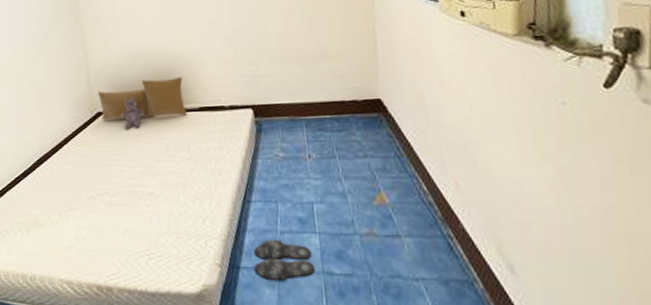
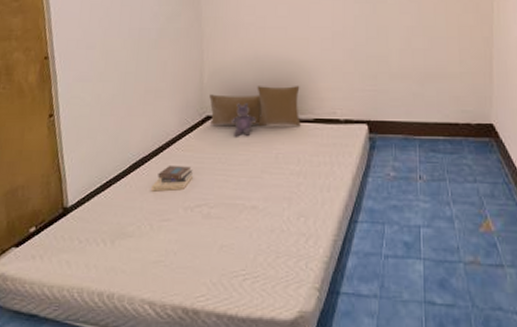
books: none [56,160,92,185] -> present [151,166,193,192]
slippers: present [254,239,315,281] -> none [354,263,416,309]

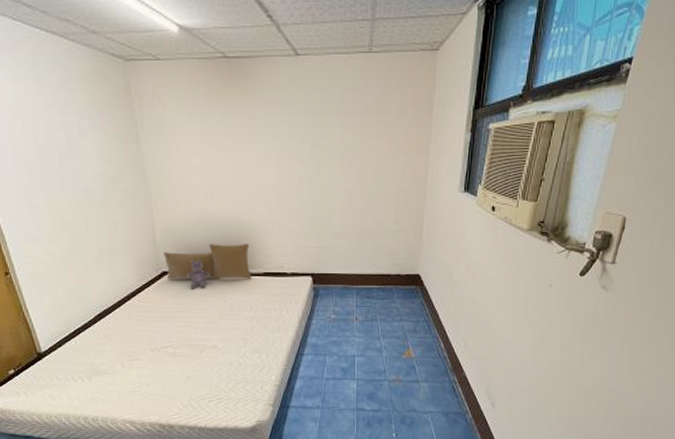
books: present [151,166,193,192] -> none [118,315,156,337]

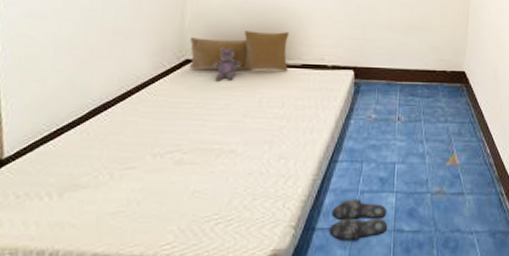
slippers: none [301,384,350,416] -> present [329,198,387,241]

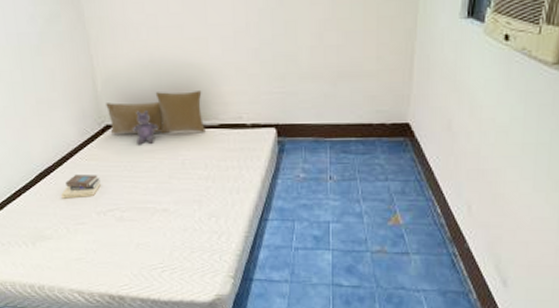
books: none [114,111,166,139] -> present [61,175,101,199]
slippers: present [329,198,387,241] -> none [267,254,324,292]

